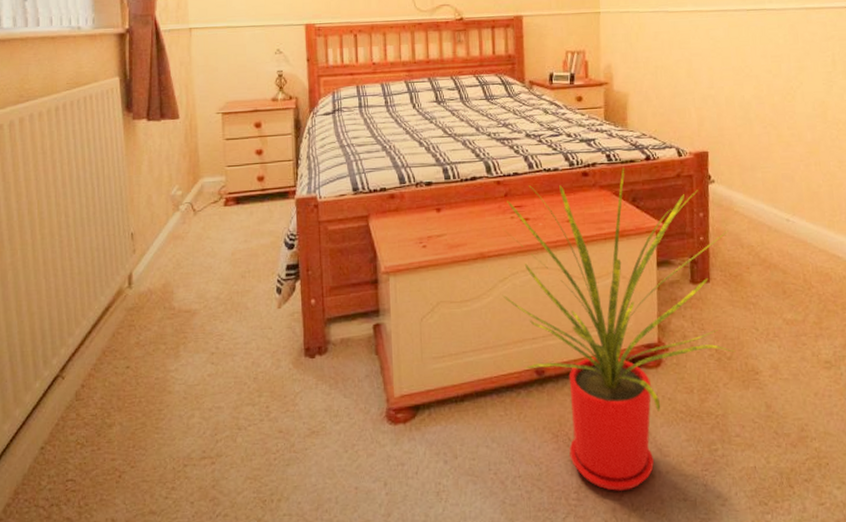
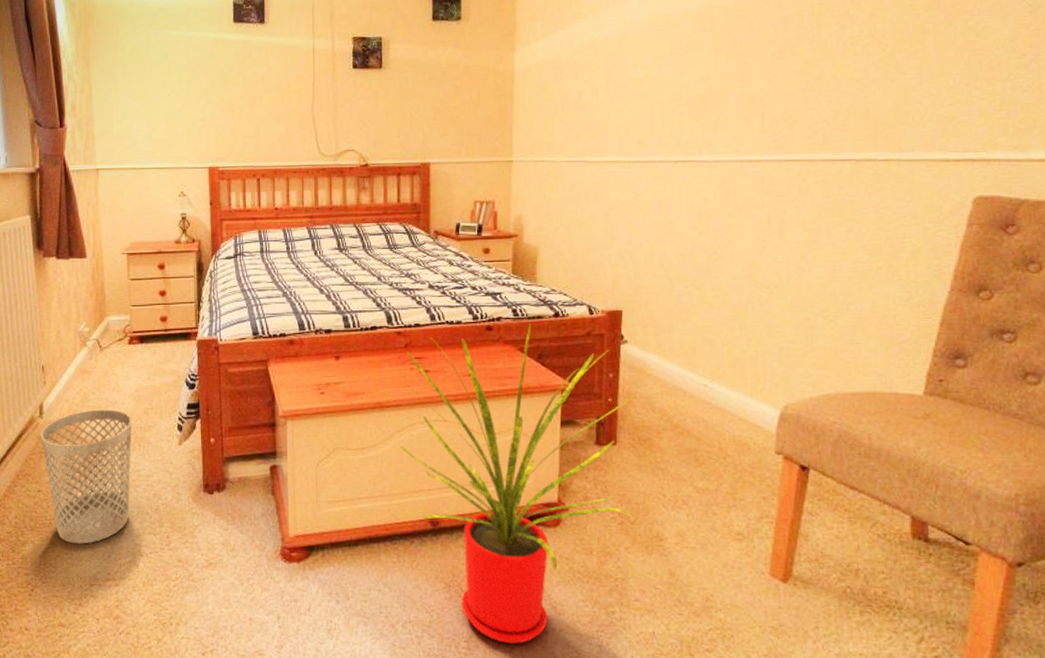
wastebasket: none [129,275,228,422] -> present [41,409,132,544]

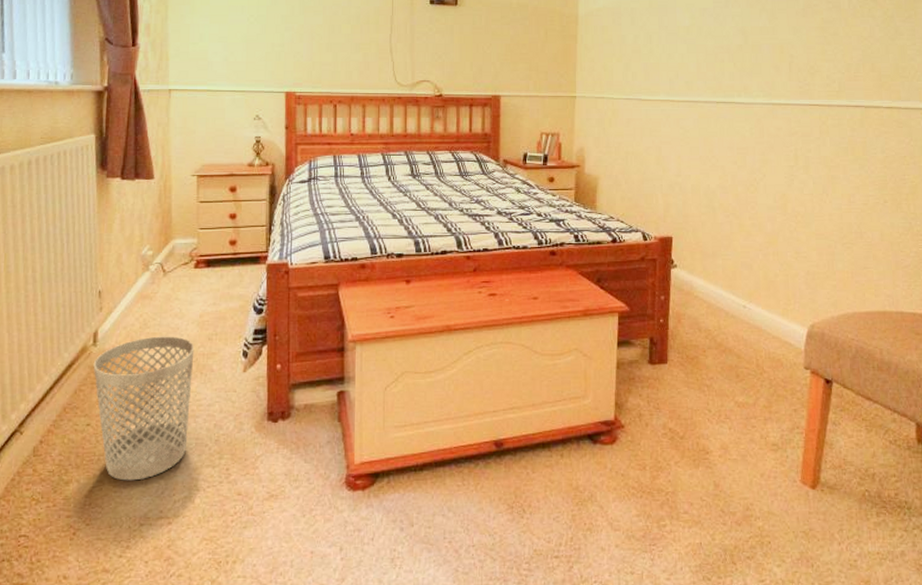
house plant: present [399,323,640,644] -> none [466,248,689,563]

